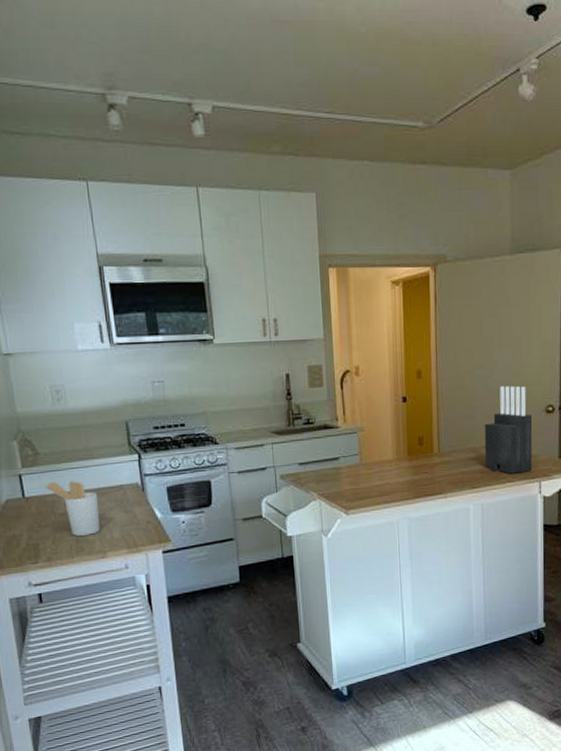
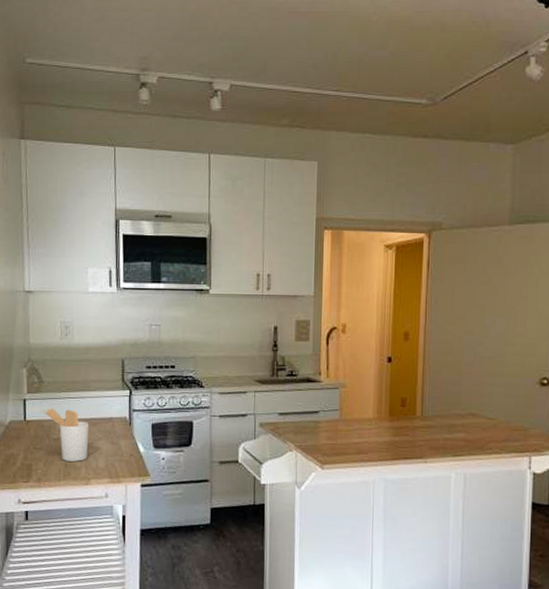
knife block: present [484,385,533,474] -> none [470,354,525,446]

